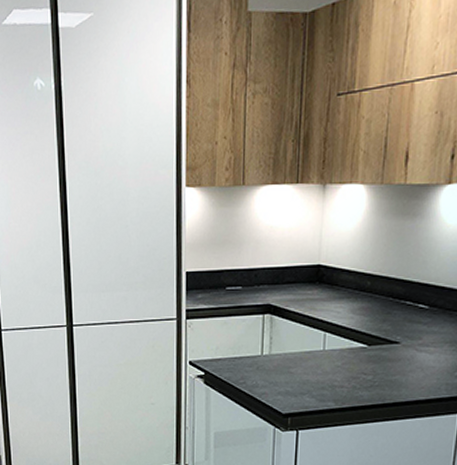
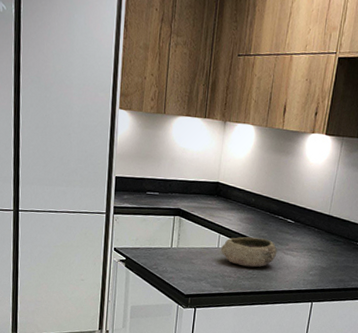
bowl: none [328,333,407,373] -> present [221,237,278,268]

